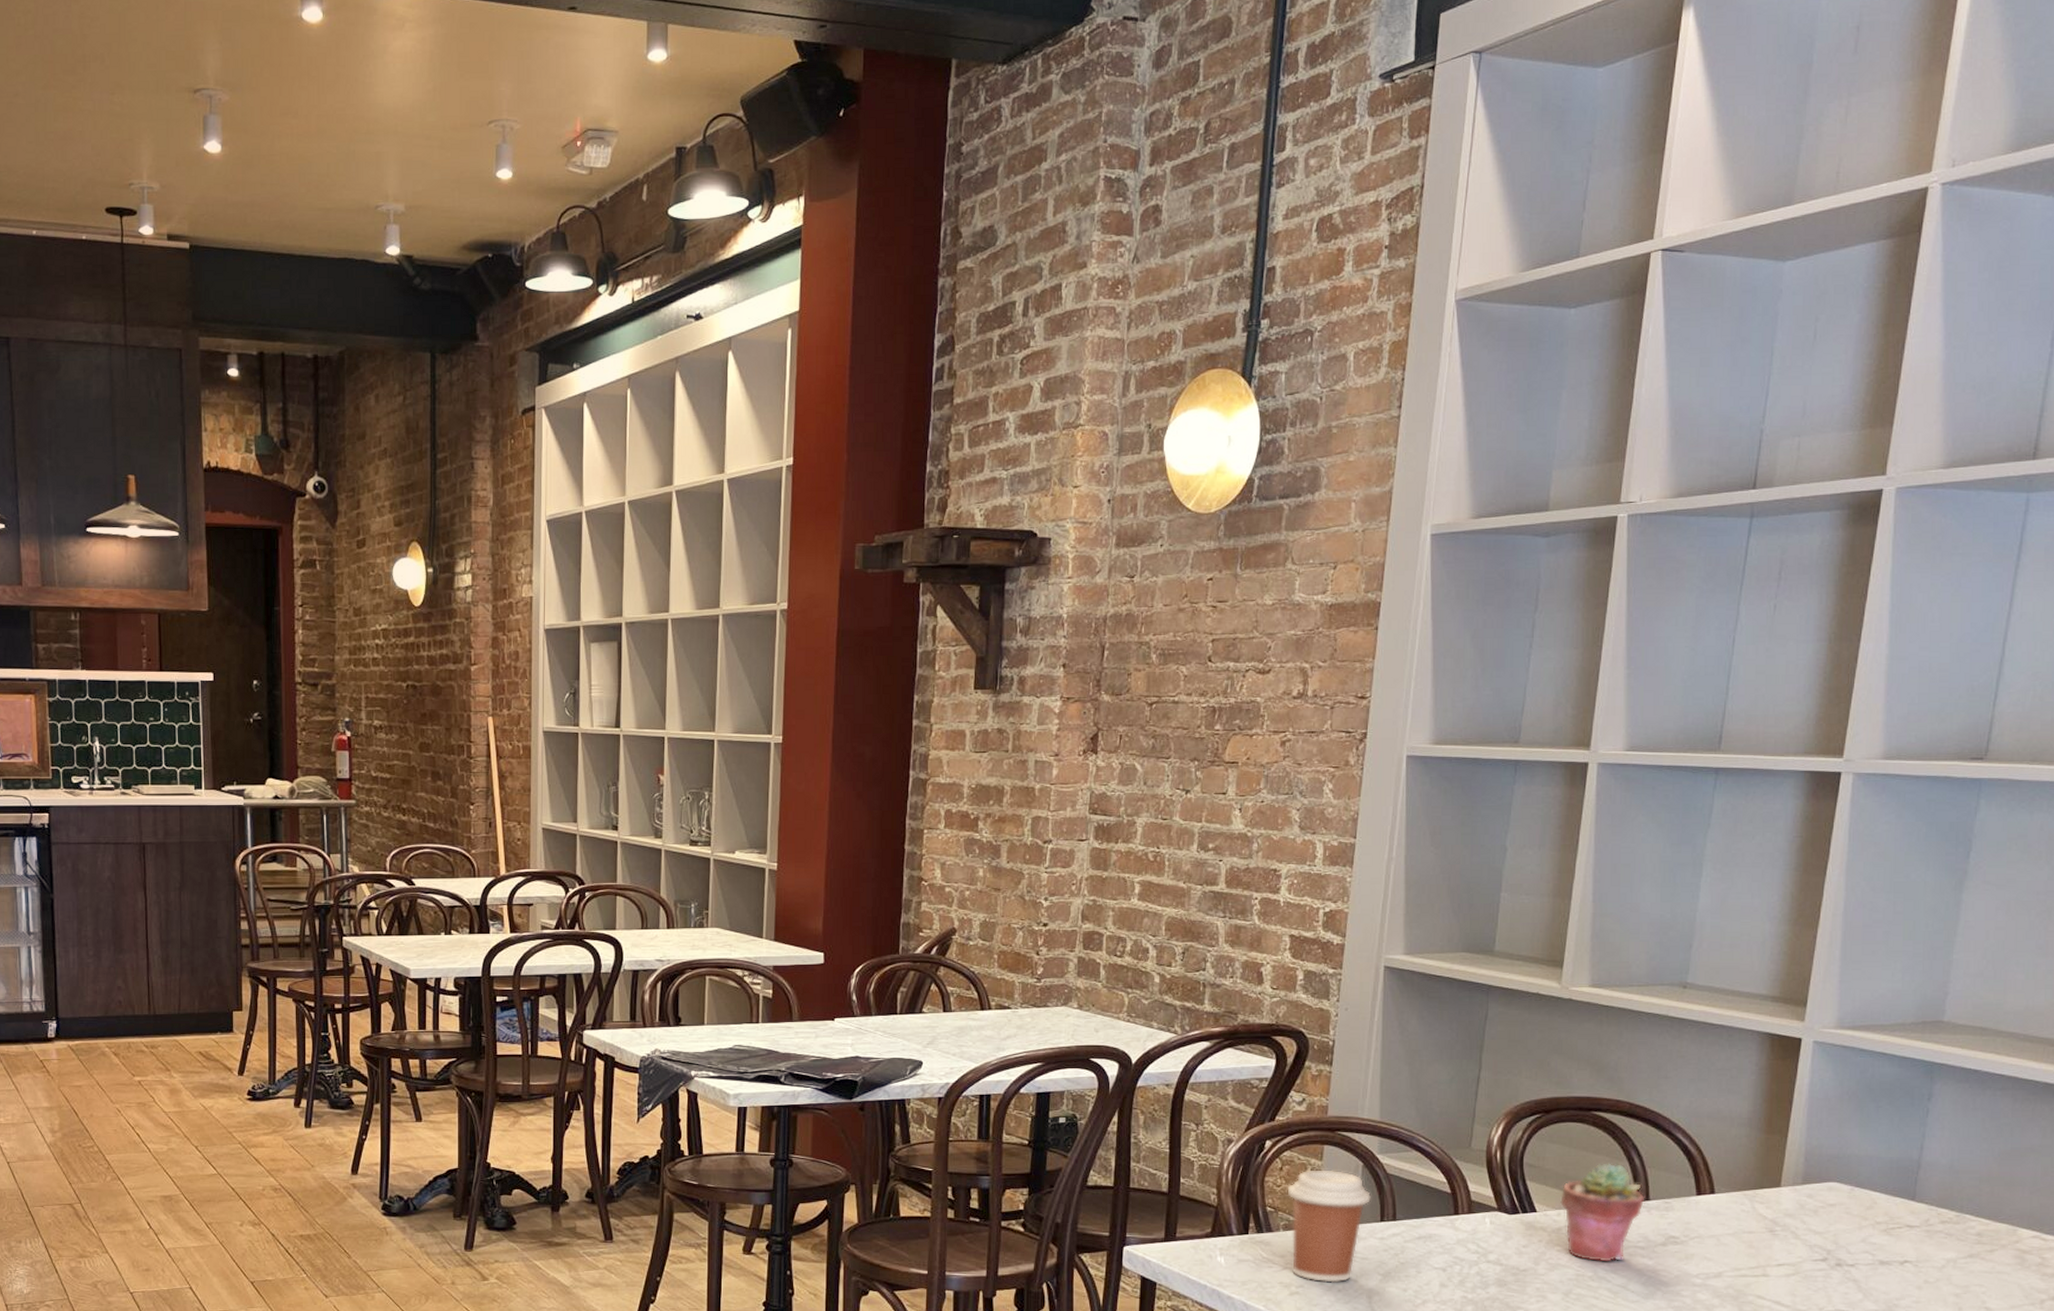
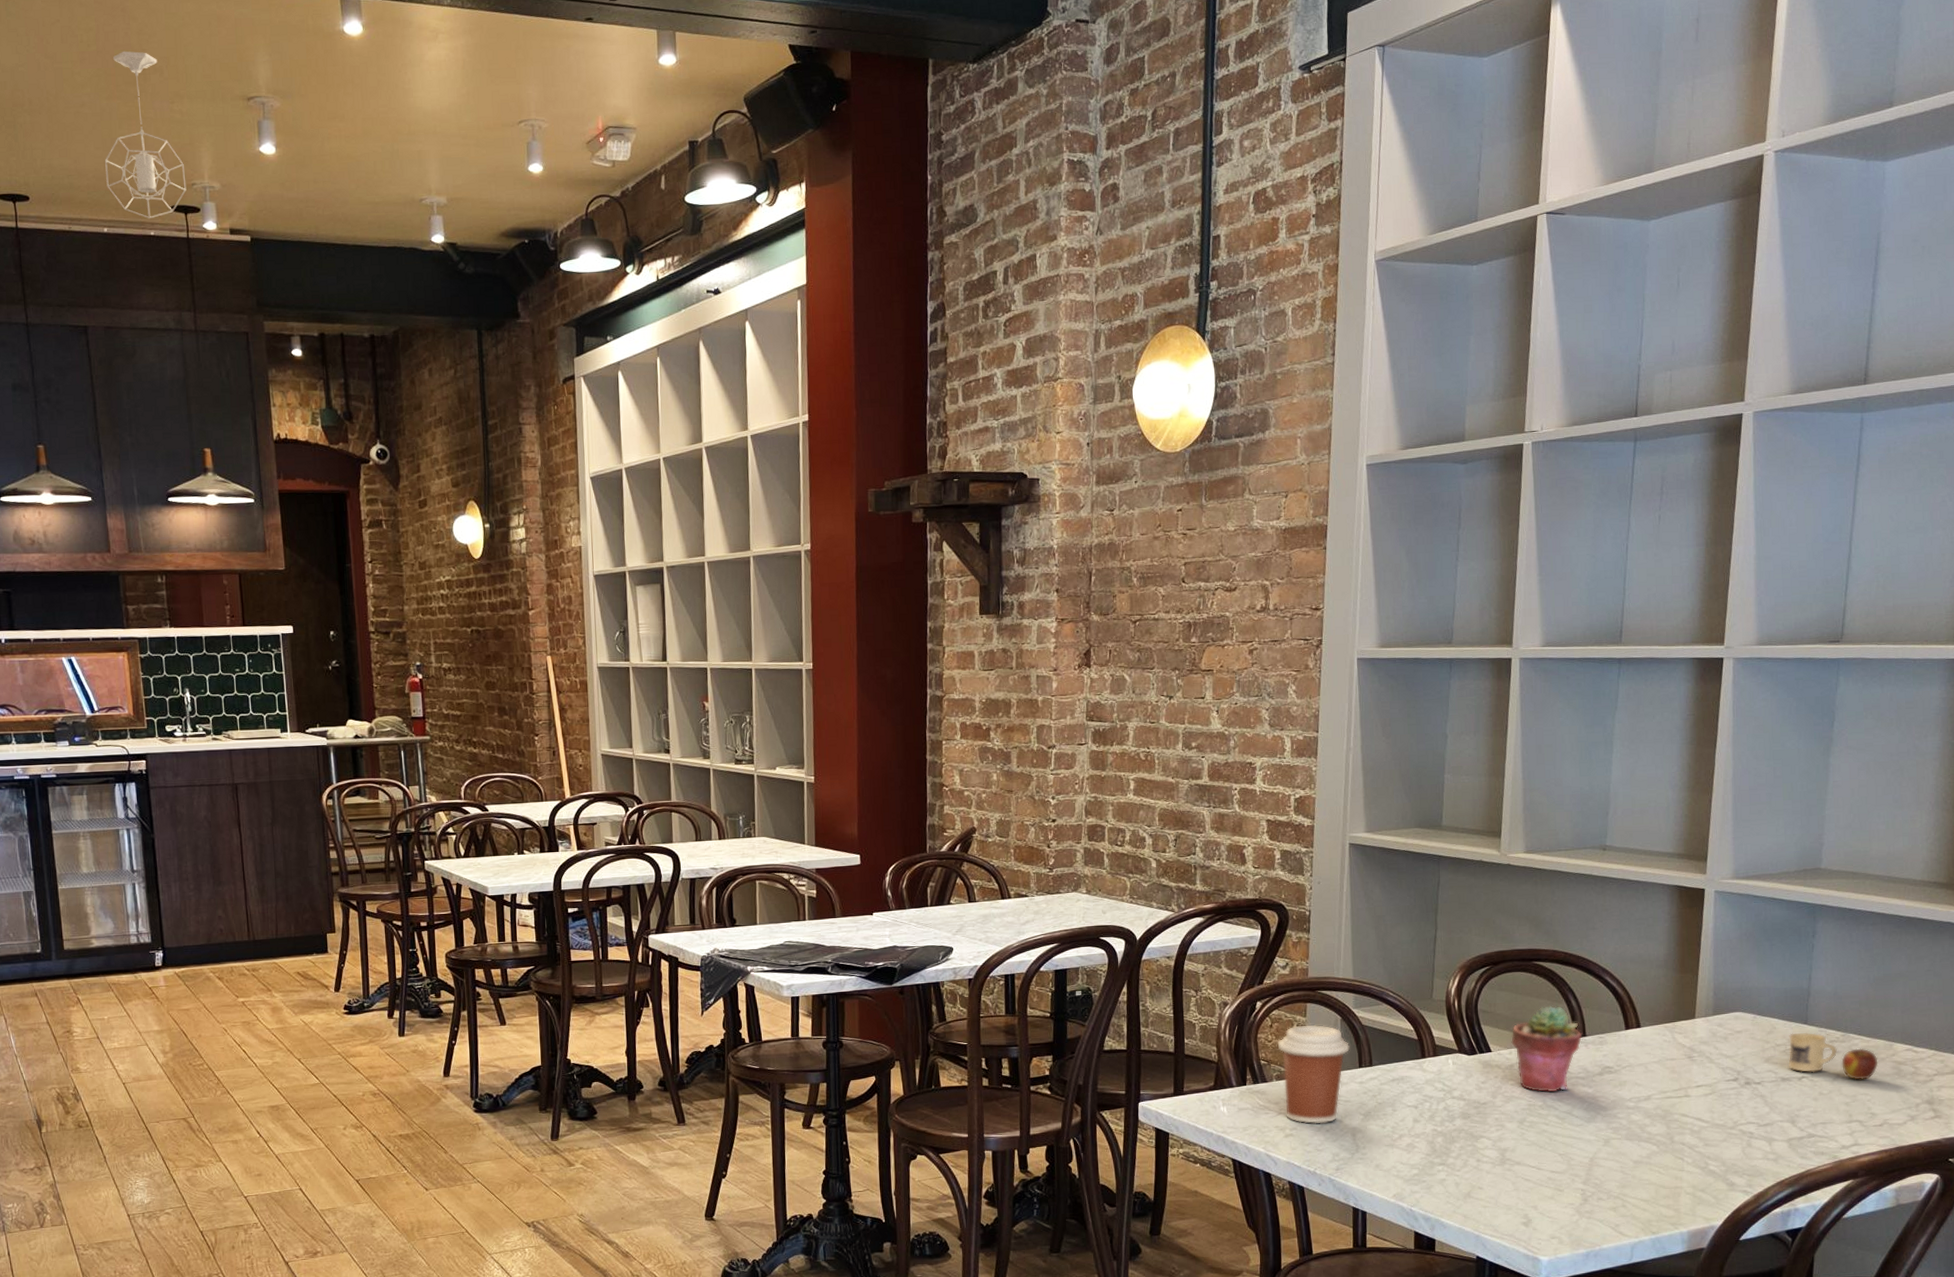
pendant light: none [37,36,123,222] -> present [105,51,187,219]
mug: none [1889,1210,1998,1269] -> present [1788,1032,1878,1080]

